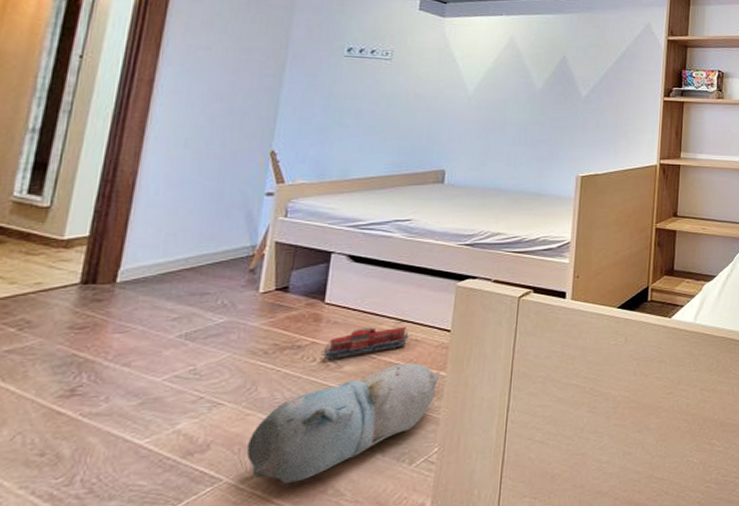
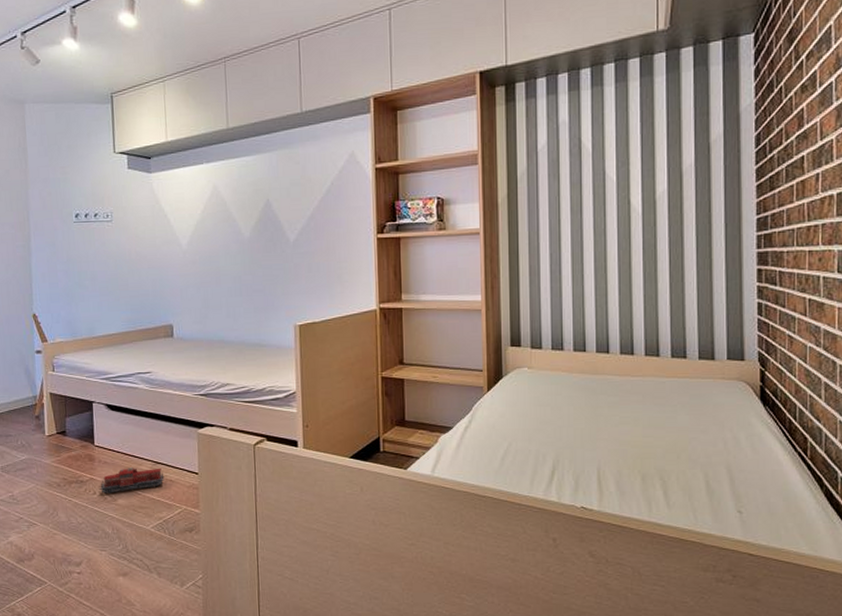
plush toy: present [247,363,441,483] -> none [59,501,195,591]

